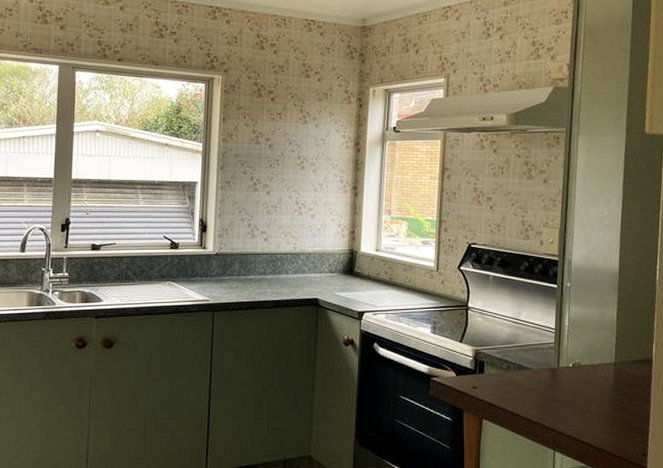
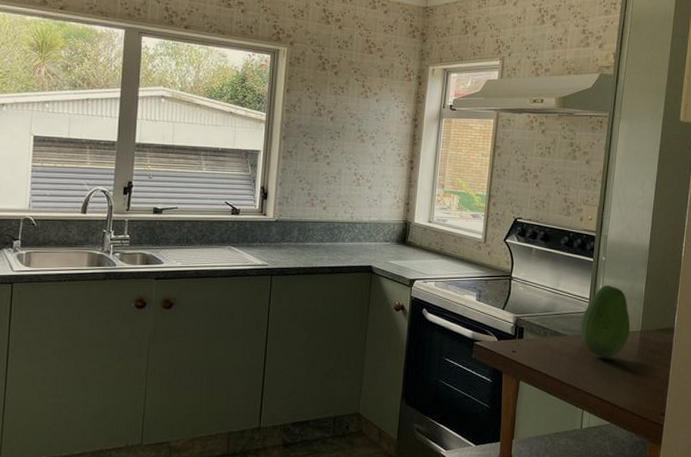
fruit: none [546,313,603,392] -> present [580,285,631,357]

